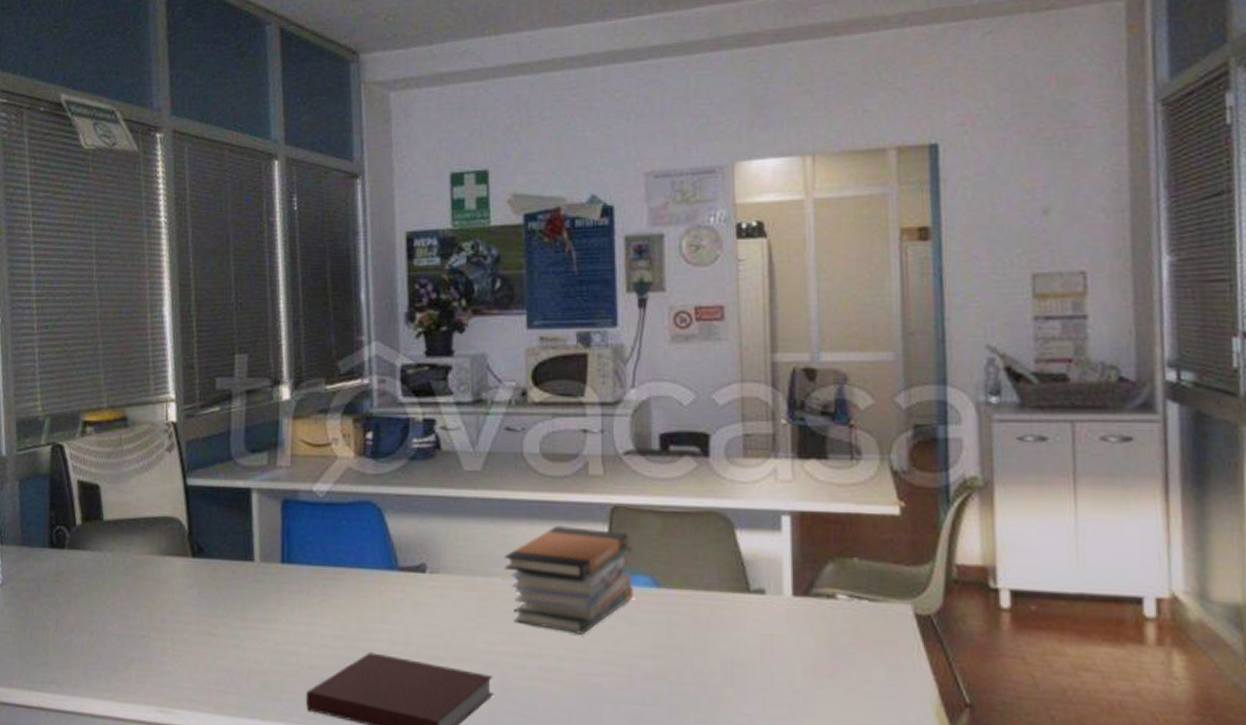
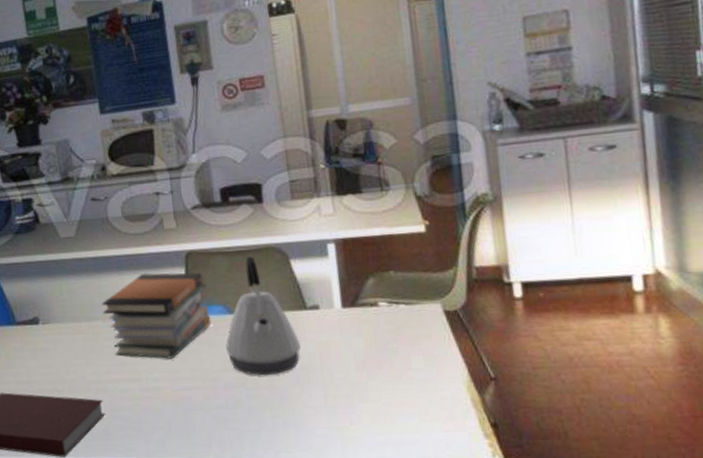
kettle: none [649,520,740,670] -> present [226,256,302,376]

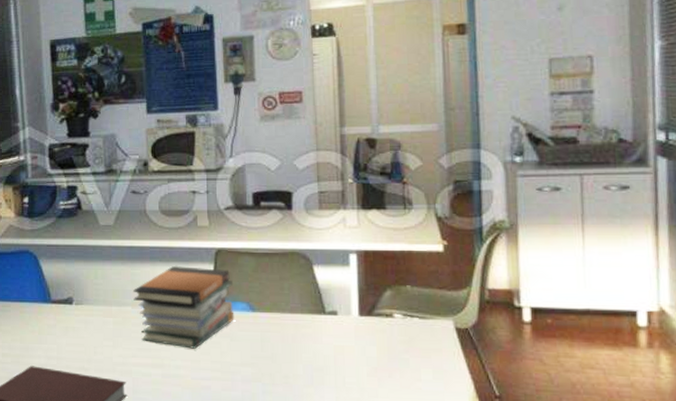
kettle: present [226,256,302,376] -> none [246,259,318,374]

